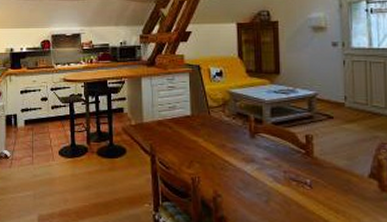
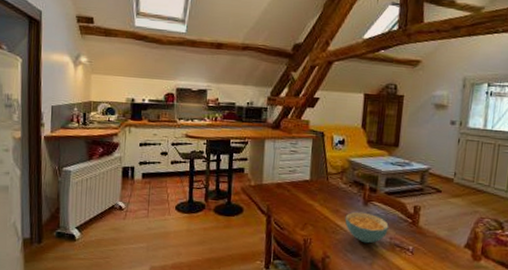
cereal bowl: none [232,145,281,179] -> present [345,212,389,244]

